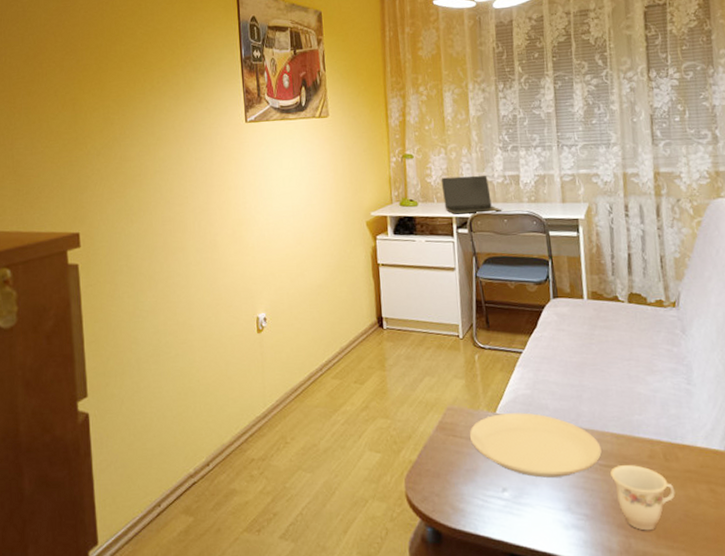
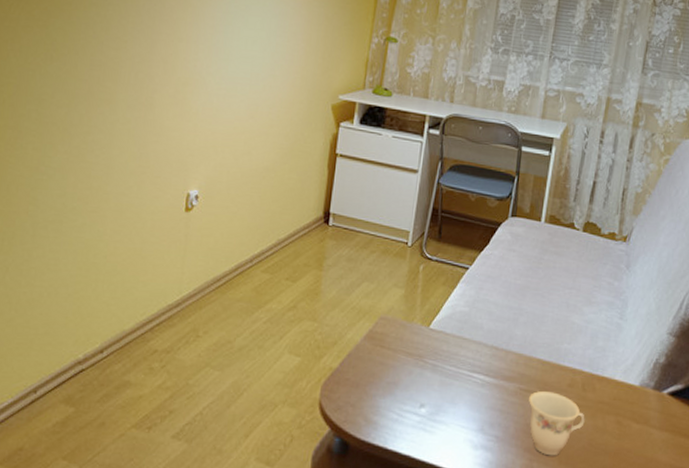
laptop: present [441,175,503,215] -> none [420,70,480,118]
plate: present [469,412,602,478] -> none [397,328,526,398]

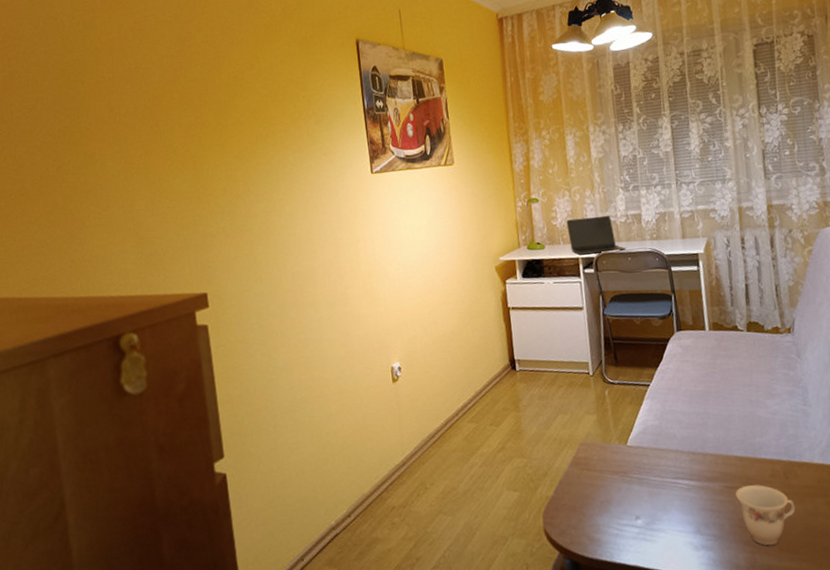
laptop: none [420,70,480,118] -> present [566,216,626,255]

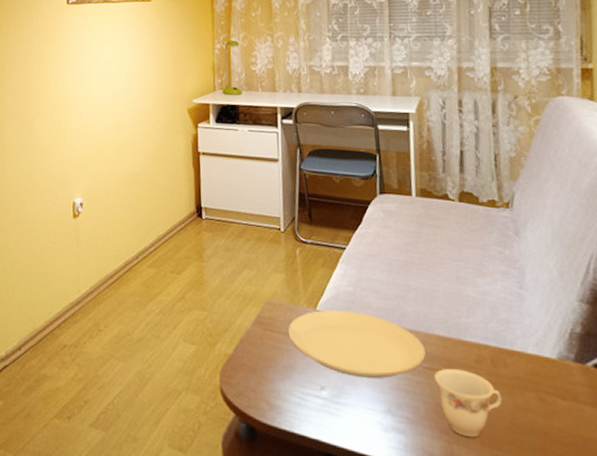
laptop: present [566,216,626,255] -> none [266,65,330,104]
plate: none [602,442,727,504] -> present [287,310,426,378]

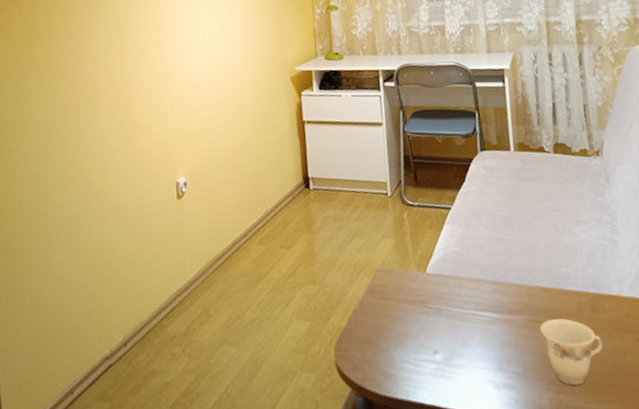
plate: present [287,310,426,378] -> none [399,270,531,337]

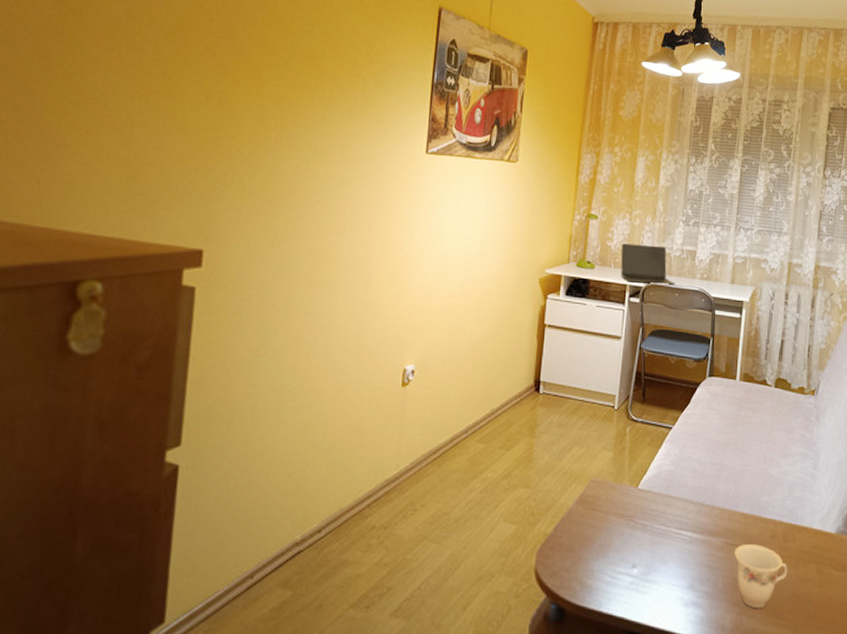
laptop: none [366,26,429,67] -> present [621,243,675,286]

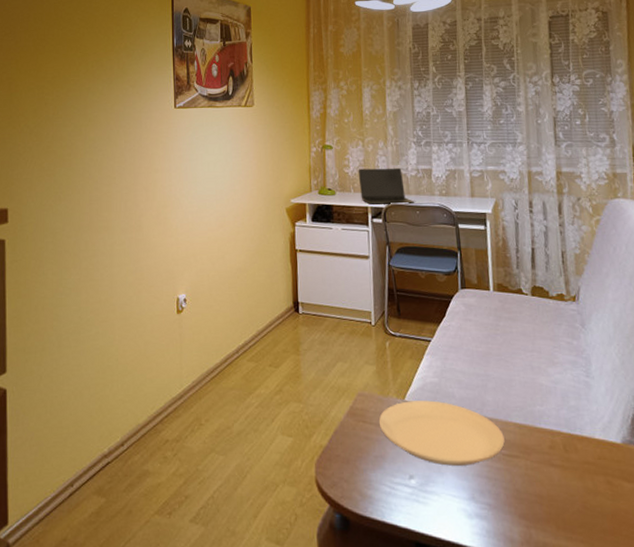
plate: none [608,489,730,555] -> present [378,400,505,466]
teacup: present [734,543,788,609] -> none [513,454,574,522]

